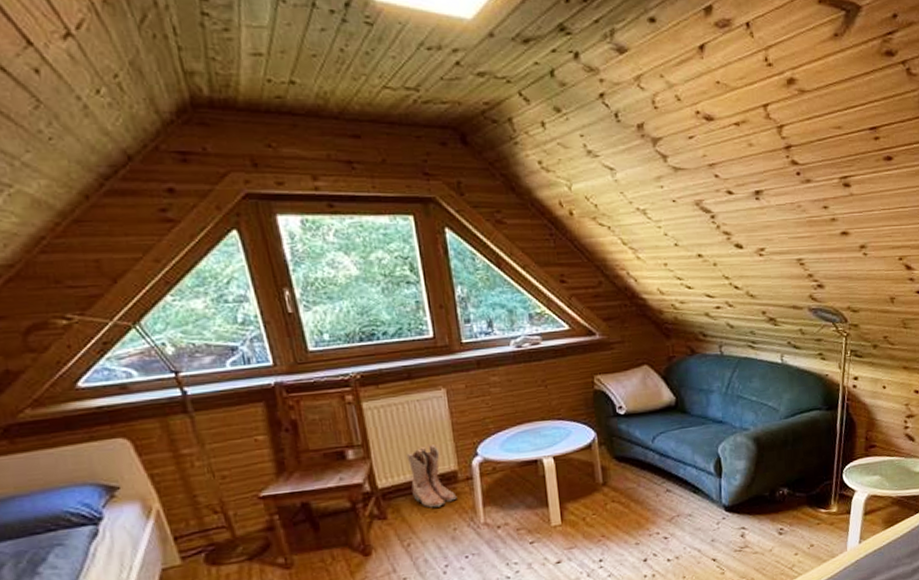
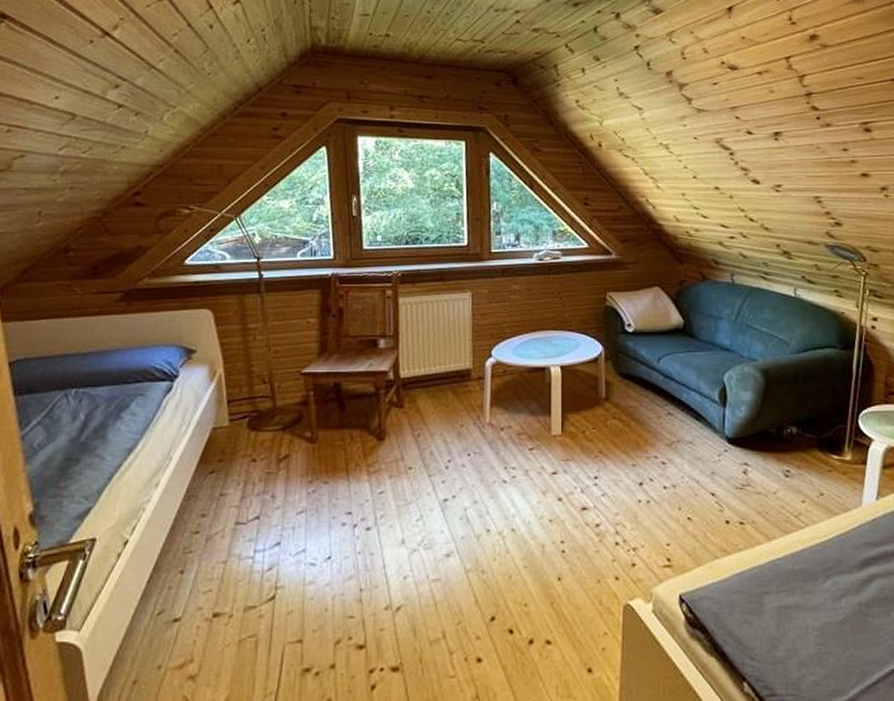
boots: present [406,445,457,508] -> none [429,342,468,402]

